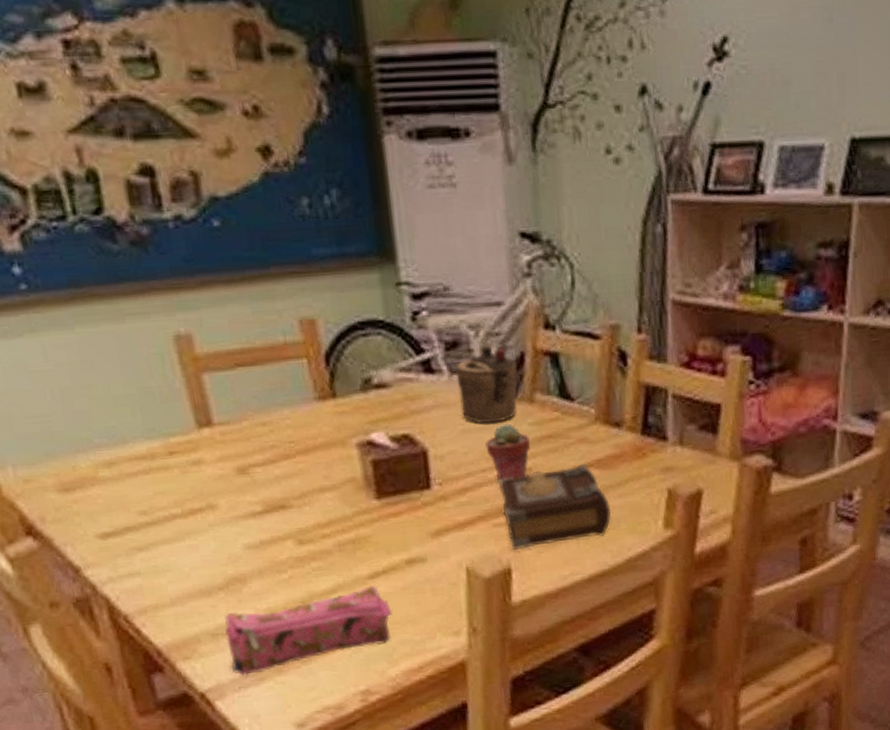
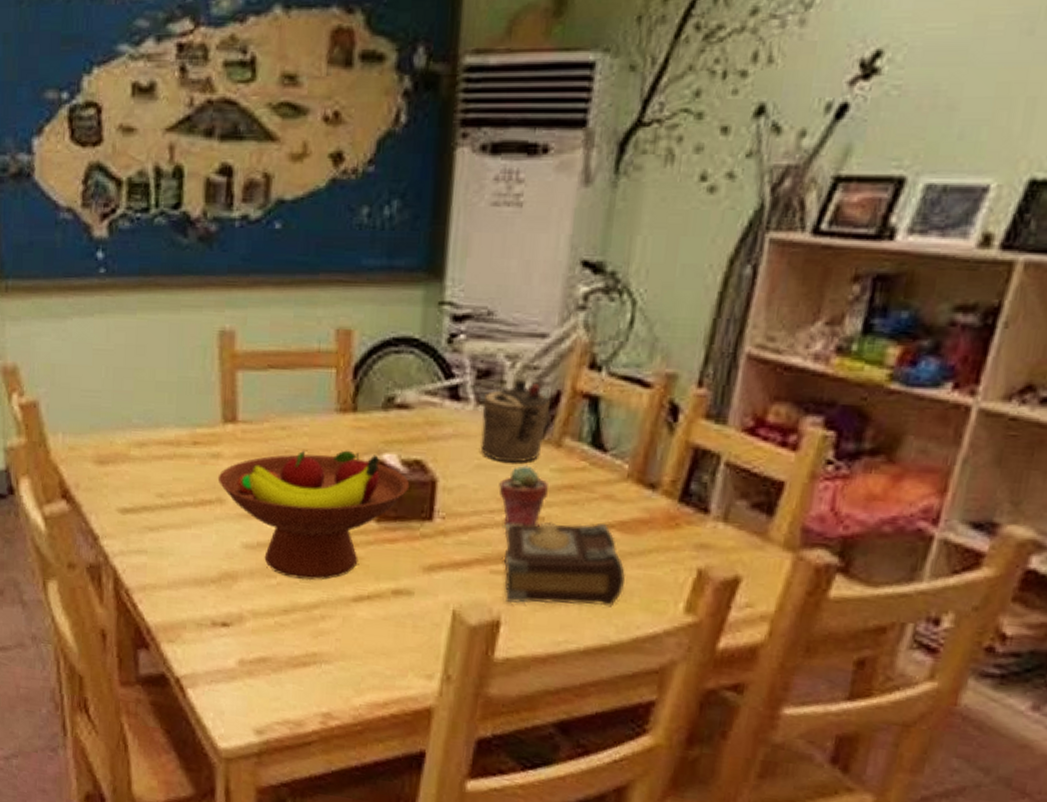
fruit bowl: none [203,435,403,569] -> present [217,450,410,580]
pencil case: present [224,585,393,676] -> none [207,607,370,671]

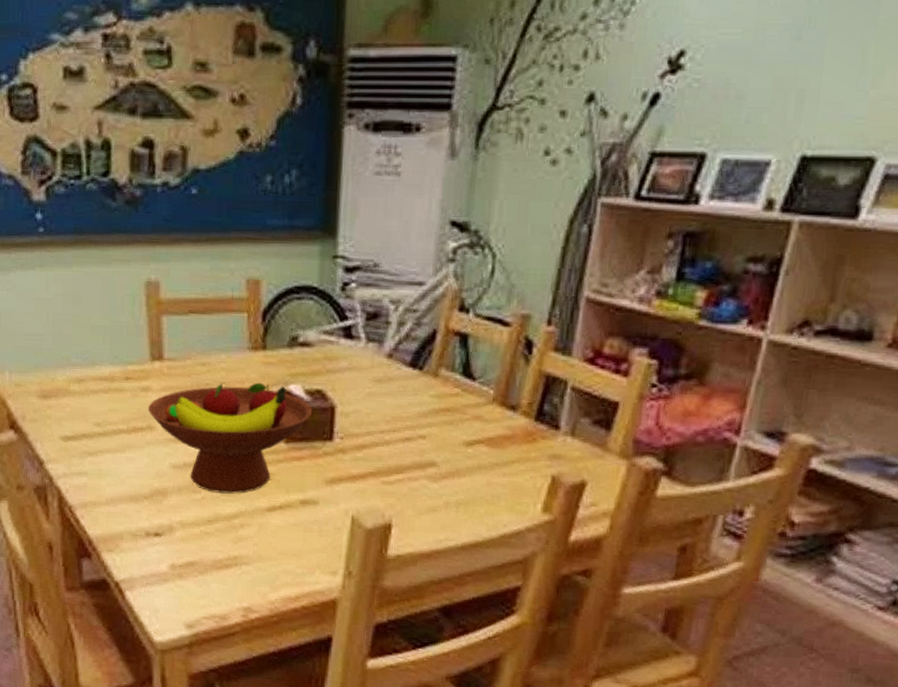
teapot: present [480,378,551,463] -> none [371,320,429,391]
potted succulent: present [498,465,548,526] -> none [387,392,428,444]
book: present [504,521,625,607] -> none [393,439,493,510]

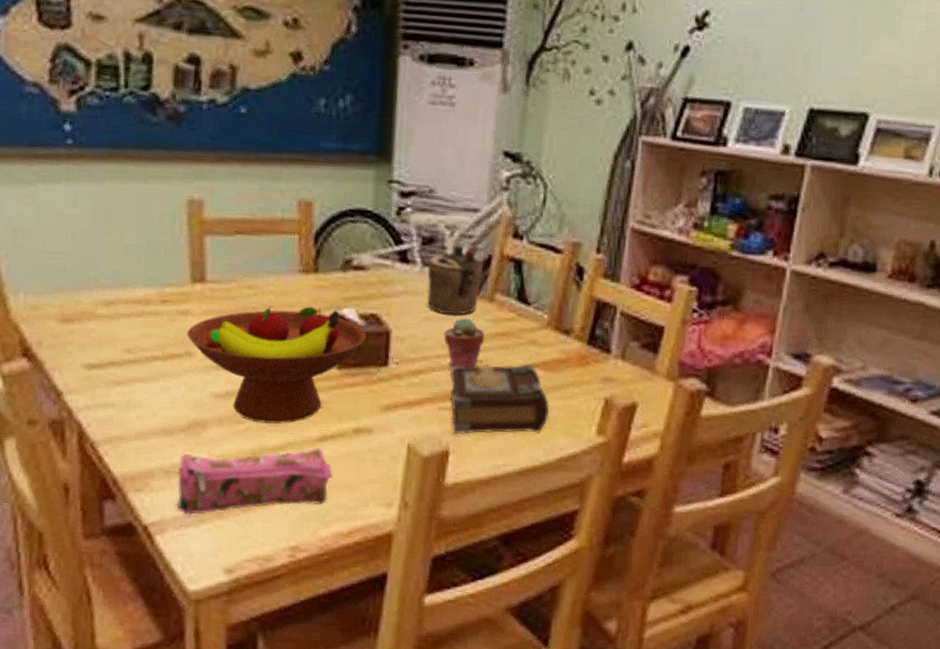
pencil case: none [143,517,282,574] -> present [176,448,334,515]
teapot: none [371,320,429,391] -> present [427,245,485,315]
potted succulent: none [387,392,428,444] -> present [443,317,484,368]
book: none [393,439,493,510] -> present [449,363,550,434]

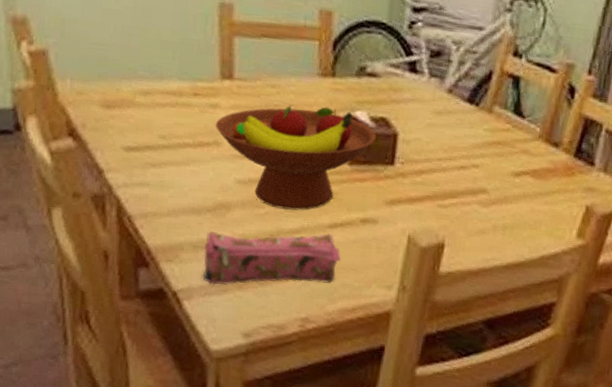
teapot: present [427,245,485,315] -> none [432,60,485,123]
potted succulent: present [443,317,484,368] -> none [445,125,482,172]
book: present [449,363,550,434] -> none [448,168,536,233]

